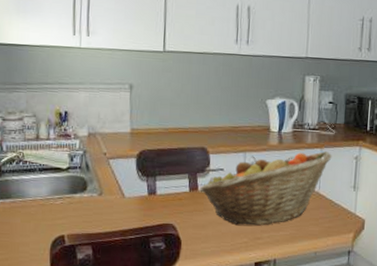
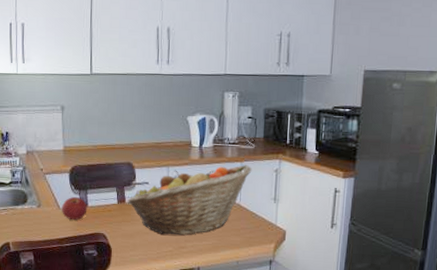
apple: none [125,183,156,210] -> present [61,196,88,221]

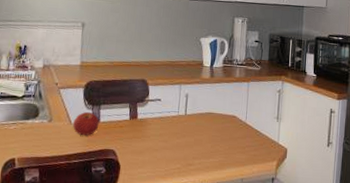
fruit basket: present [127,165,252,235] -> none [139,85,258,152]

